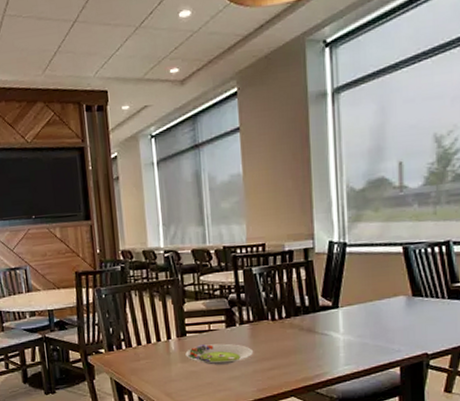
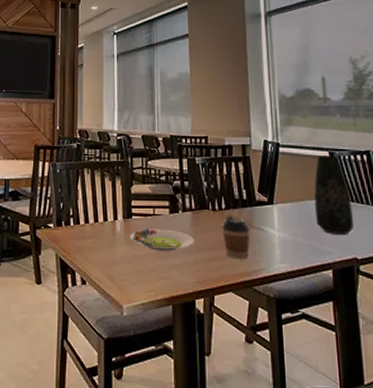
coffee cup: none [281,324,313,365] -> present [221,215,250,258]
vase: none [383,250,426,333] -> present [314,155,354,236]

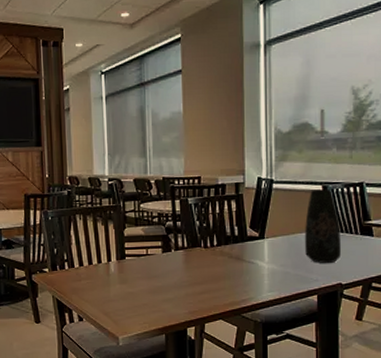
salad plate: present [130,227,194,251] -> none [124,267,186,287]
coffee cup: present [221,215,250,258] -> none [212,251,241,290]

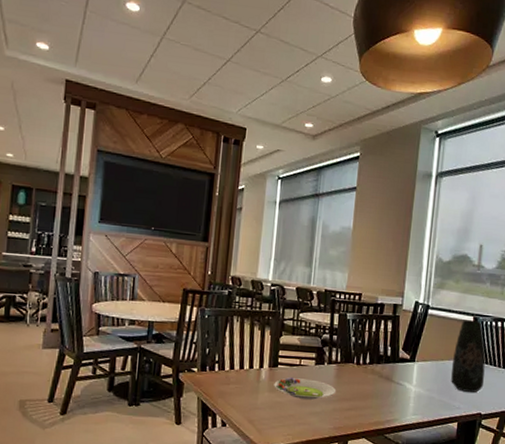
salad plate: none [124,267,186,287] -> present [274,376,336,400]

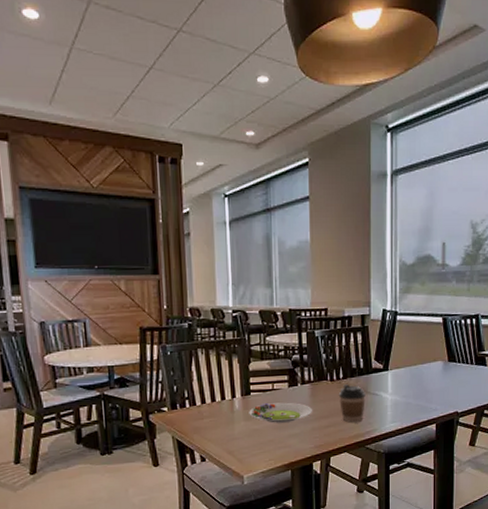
coffee cup: none [363,370,390,409] -> present [338,384,365,423]
vase: present [451,320,485,393] -> none [425,321,458,394]

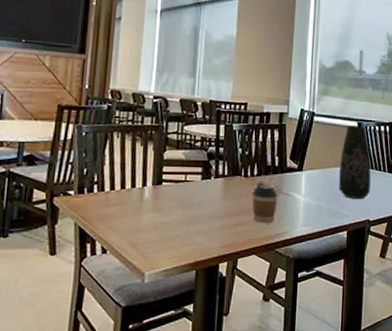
salad plate: present [249,402,312,423] -> none [158,194,223,217]
vase: none [425,321,458,394] -> present [338,125,371,200]

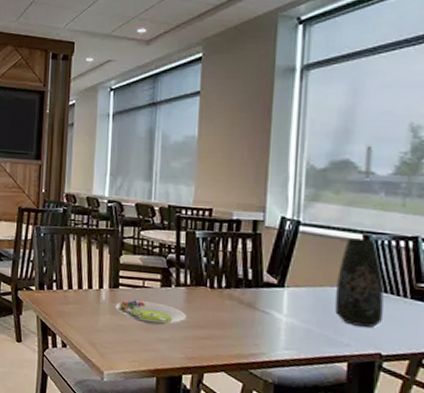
salad plate: none [158,194,223,217] -> present [115,298,186,325]
coffee cup: present [251,182,279,223] -> none [218,294,253,341]

